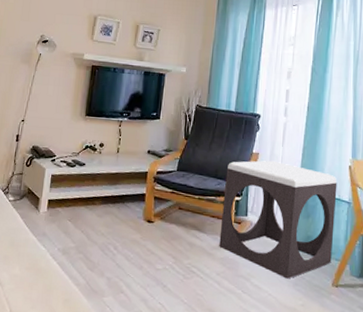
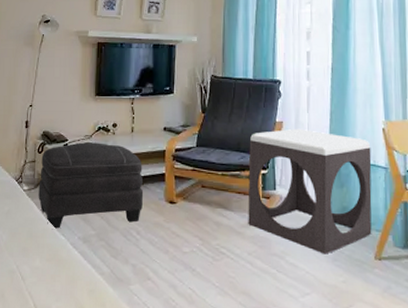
ottoman: none [22,159,125,240] -> present [38,142,144,230]

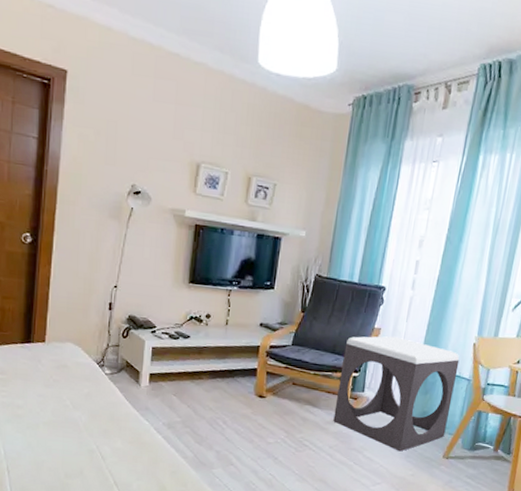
ottoman: present [38,142,144,230] -> none [121,330,235,415]

